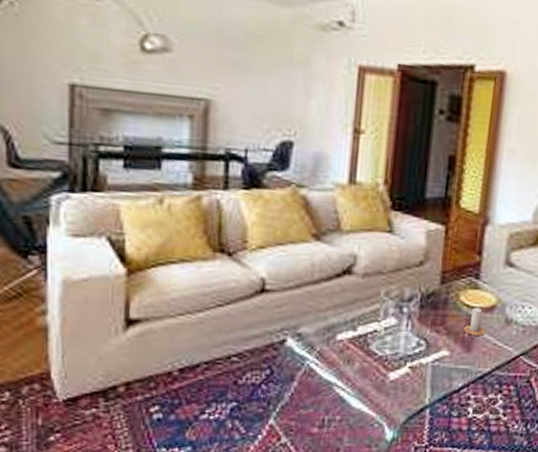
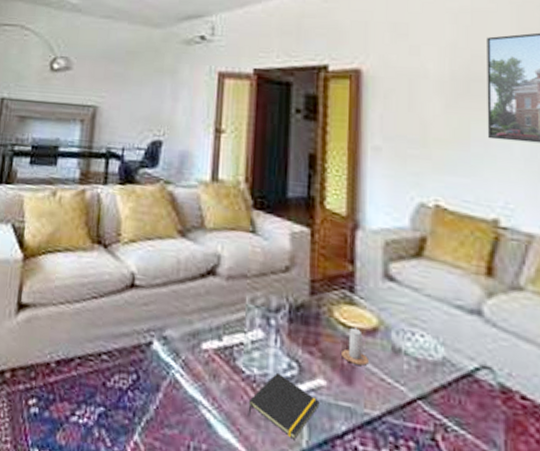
notepad: none [379,350,442,399] -> present [248,372,320,439]

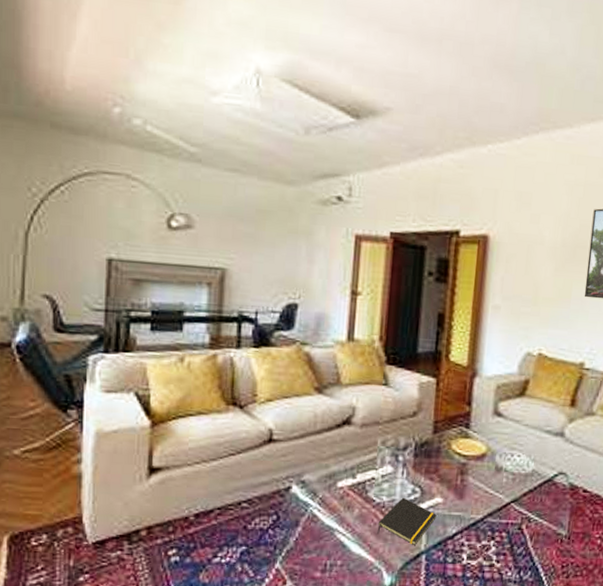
candle: present [342,327,368,366] -> none [456,455,477,483]

